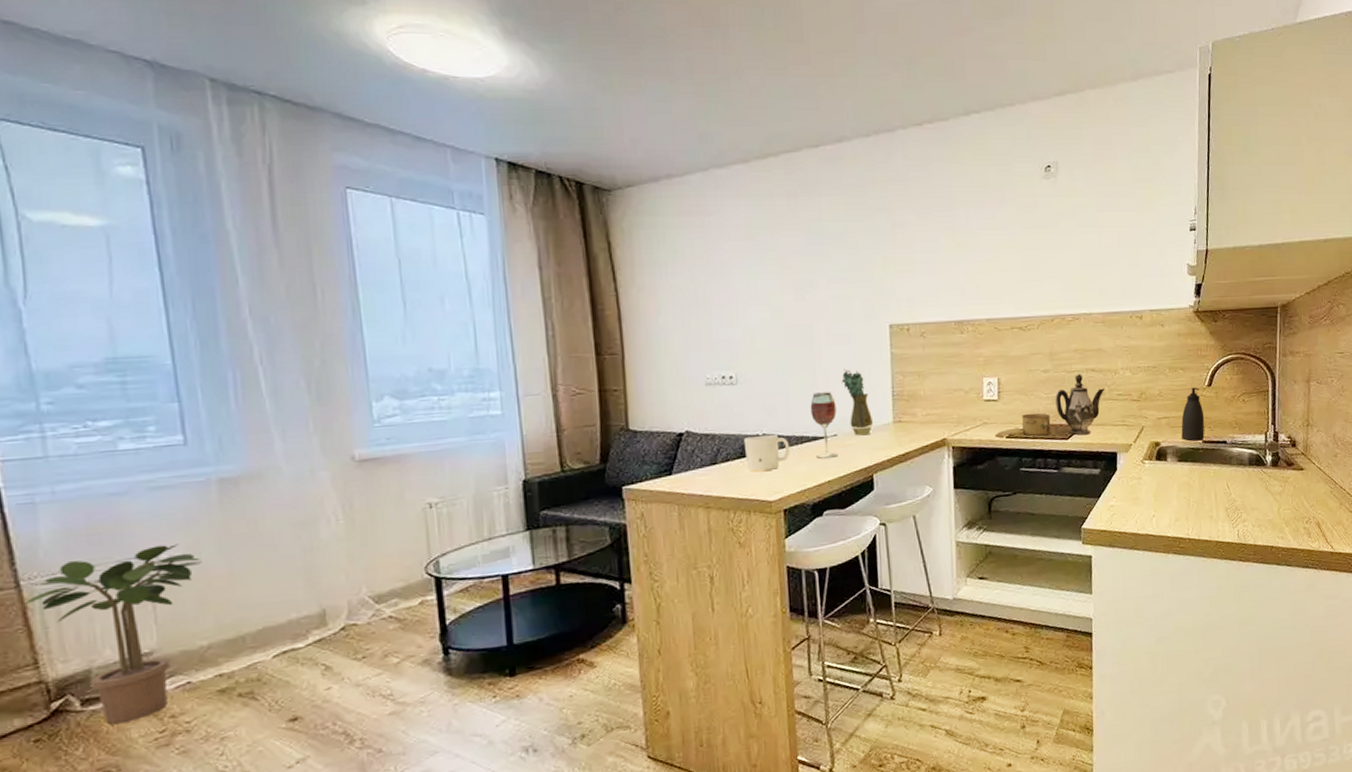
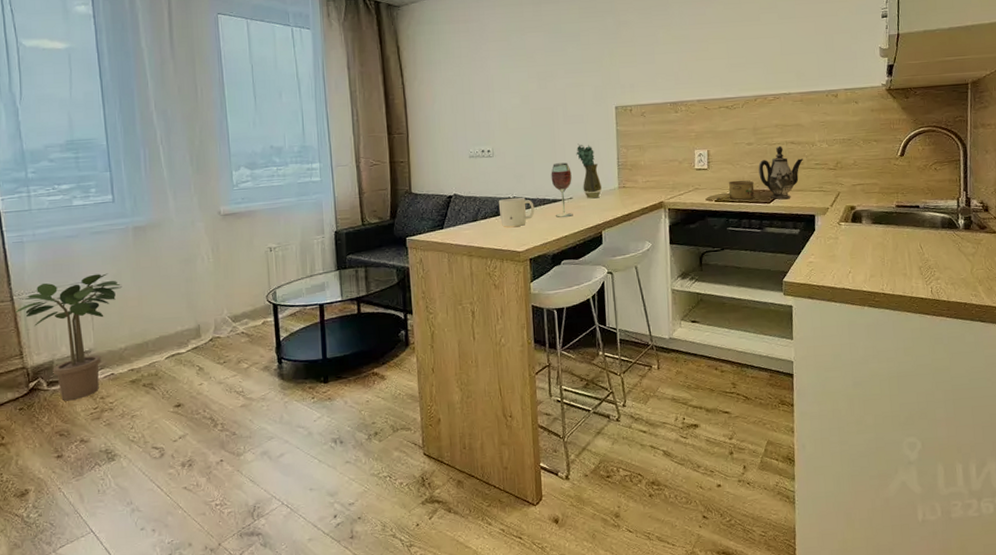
soap dispenser: present [1181,387,1205,441] -> none [875,157,898,206]

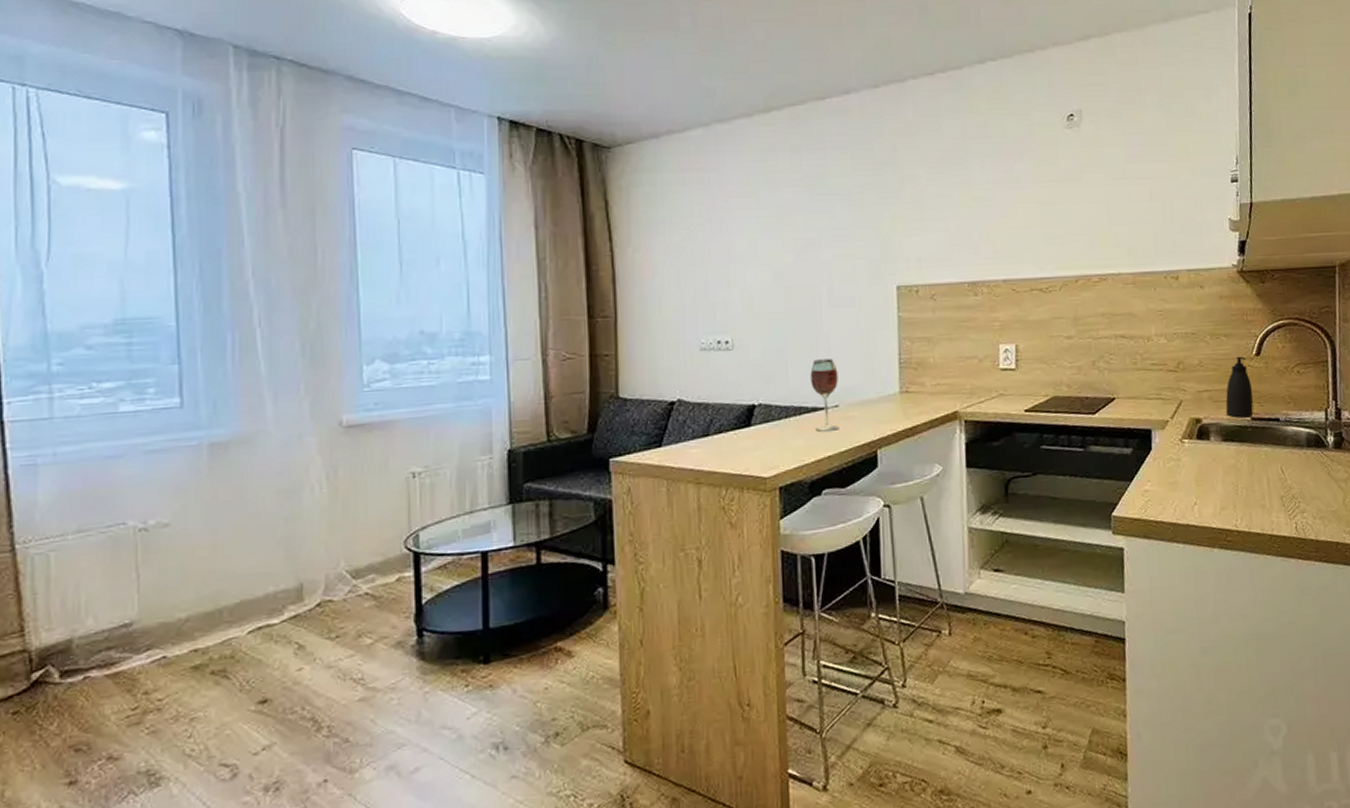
potted plant: present [15,273,121,401] -> none [17,510,186,699]
mug: present [498,197,535,228] -> none [738,404,788,446]
vase: present [576,143,602,199] -> none [844,333,877,407]
cooking pot: present [705,180,755,201] -> none [1012,384,1076,411]
teapot: present [758,145,803,200] -> none [1080,340,1136,410]
soap dispenser: none [875,157,898,206] -> present [1225,356,1254,418]

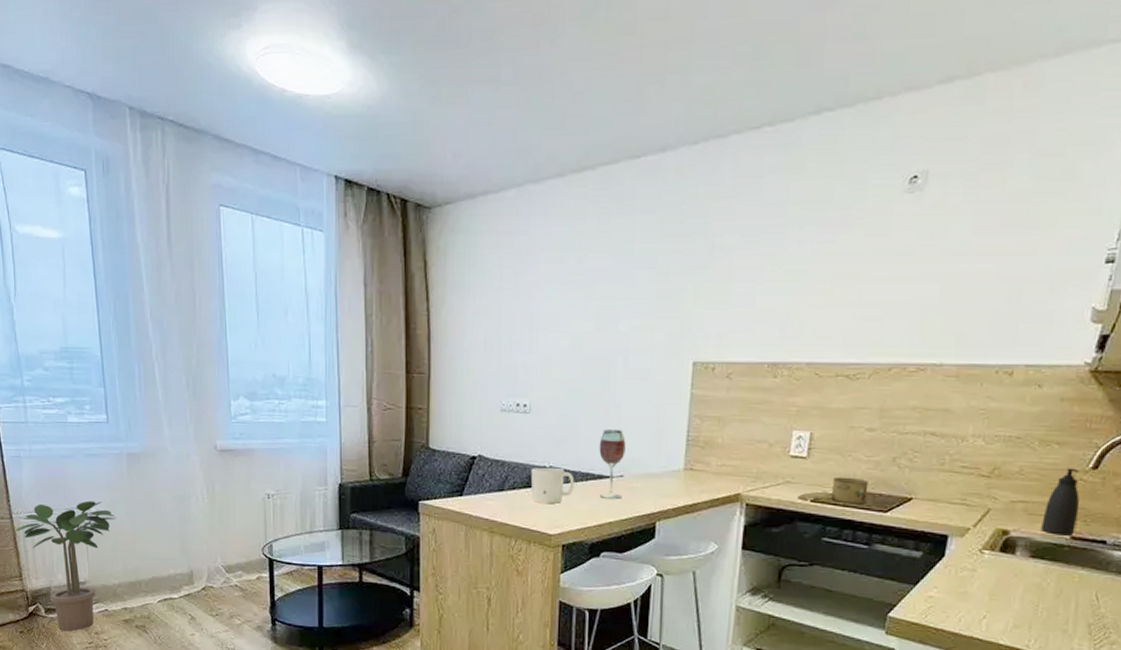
potted plant: none [17,510,186,699] -> present [14,501,115,631]
mug: none [738,404,788,446] -> present [530,467,575,504]
cooking pot: none [1012,384,1076,411] -> present [797,476,869,505]

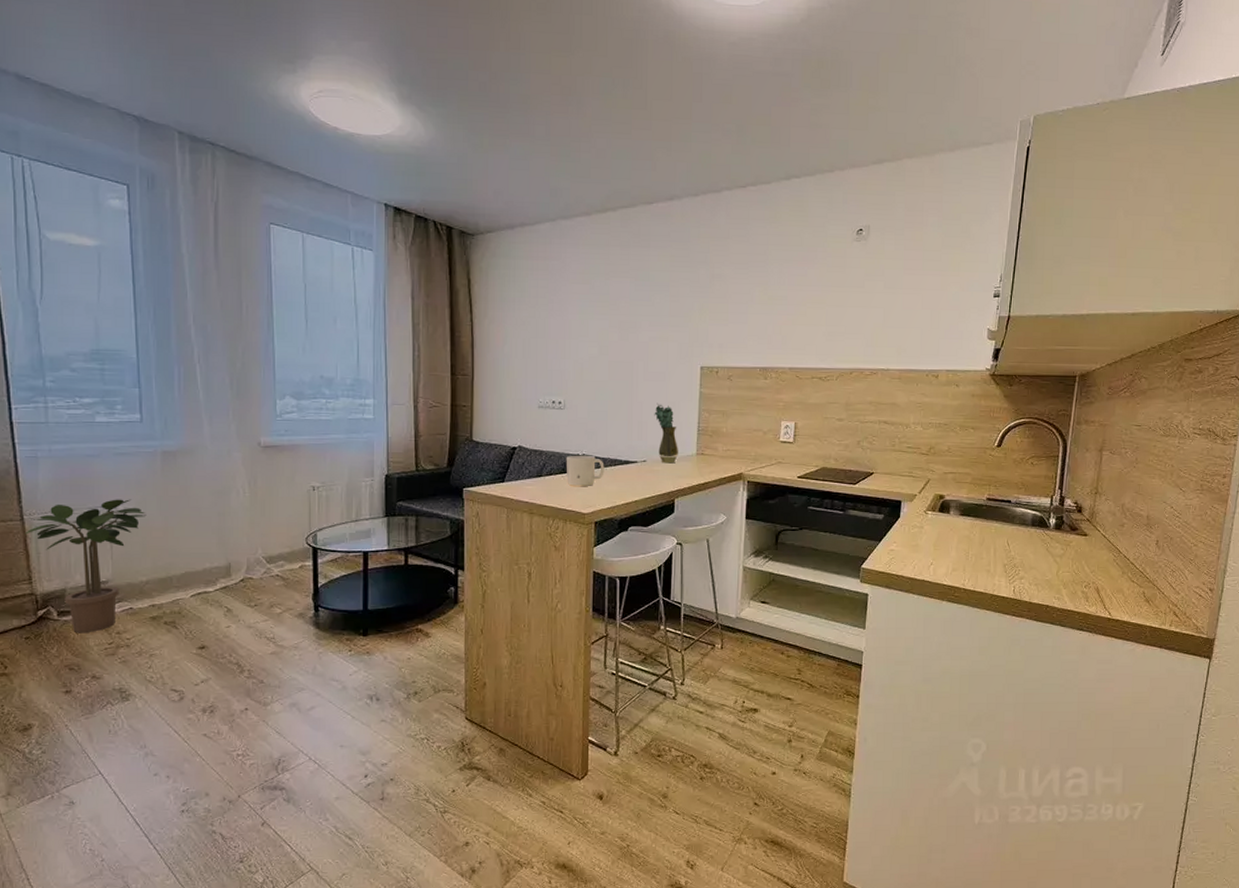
wineglass: present [599,429,626,499] -> none [625,422,647,480]
vase: none [634,406,662,480] -> present [654,403,678,464]
cooking pot: present [797,476,869,505] -> none [788,457,841,479]
soap dispenser: present [1041,468,1080,536] -> none [966,446,991,498]

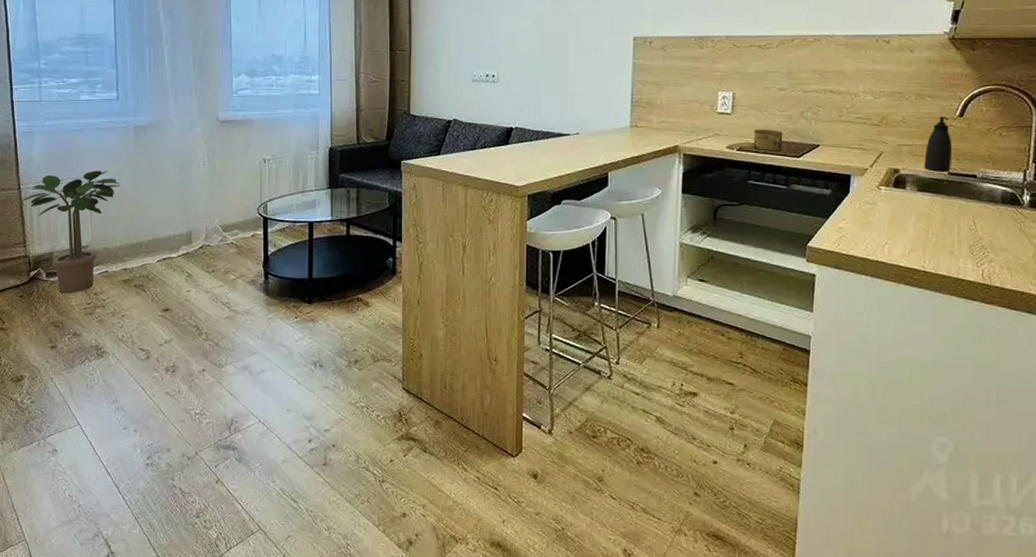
mug: present [566,455,605,487] -> none [499,128,537,160]
vase: present [654,403,678,464] -> none [586,74,611,136]
cooking pot: none [788,457,841,479] -> present [726,129,783,152]
soap dispenser: none [966,446,991,498] -> present [924,116,953,172]

